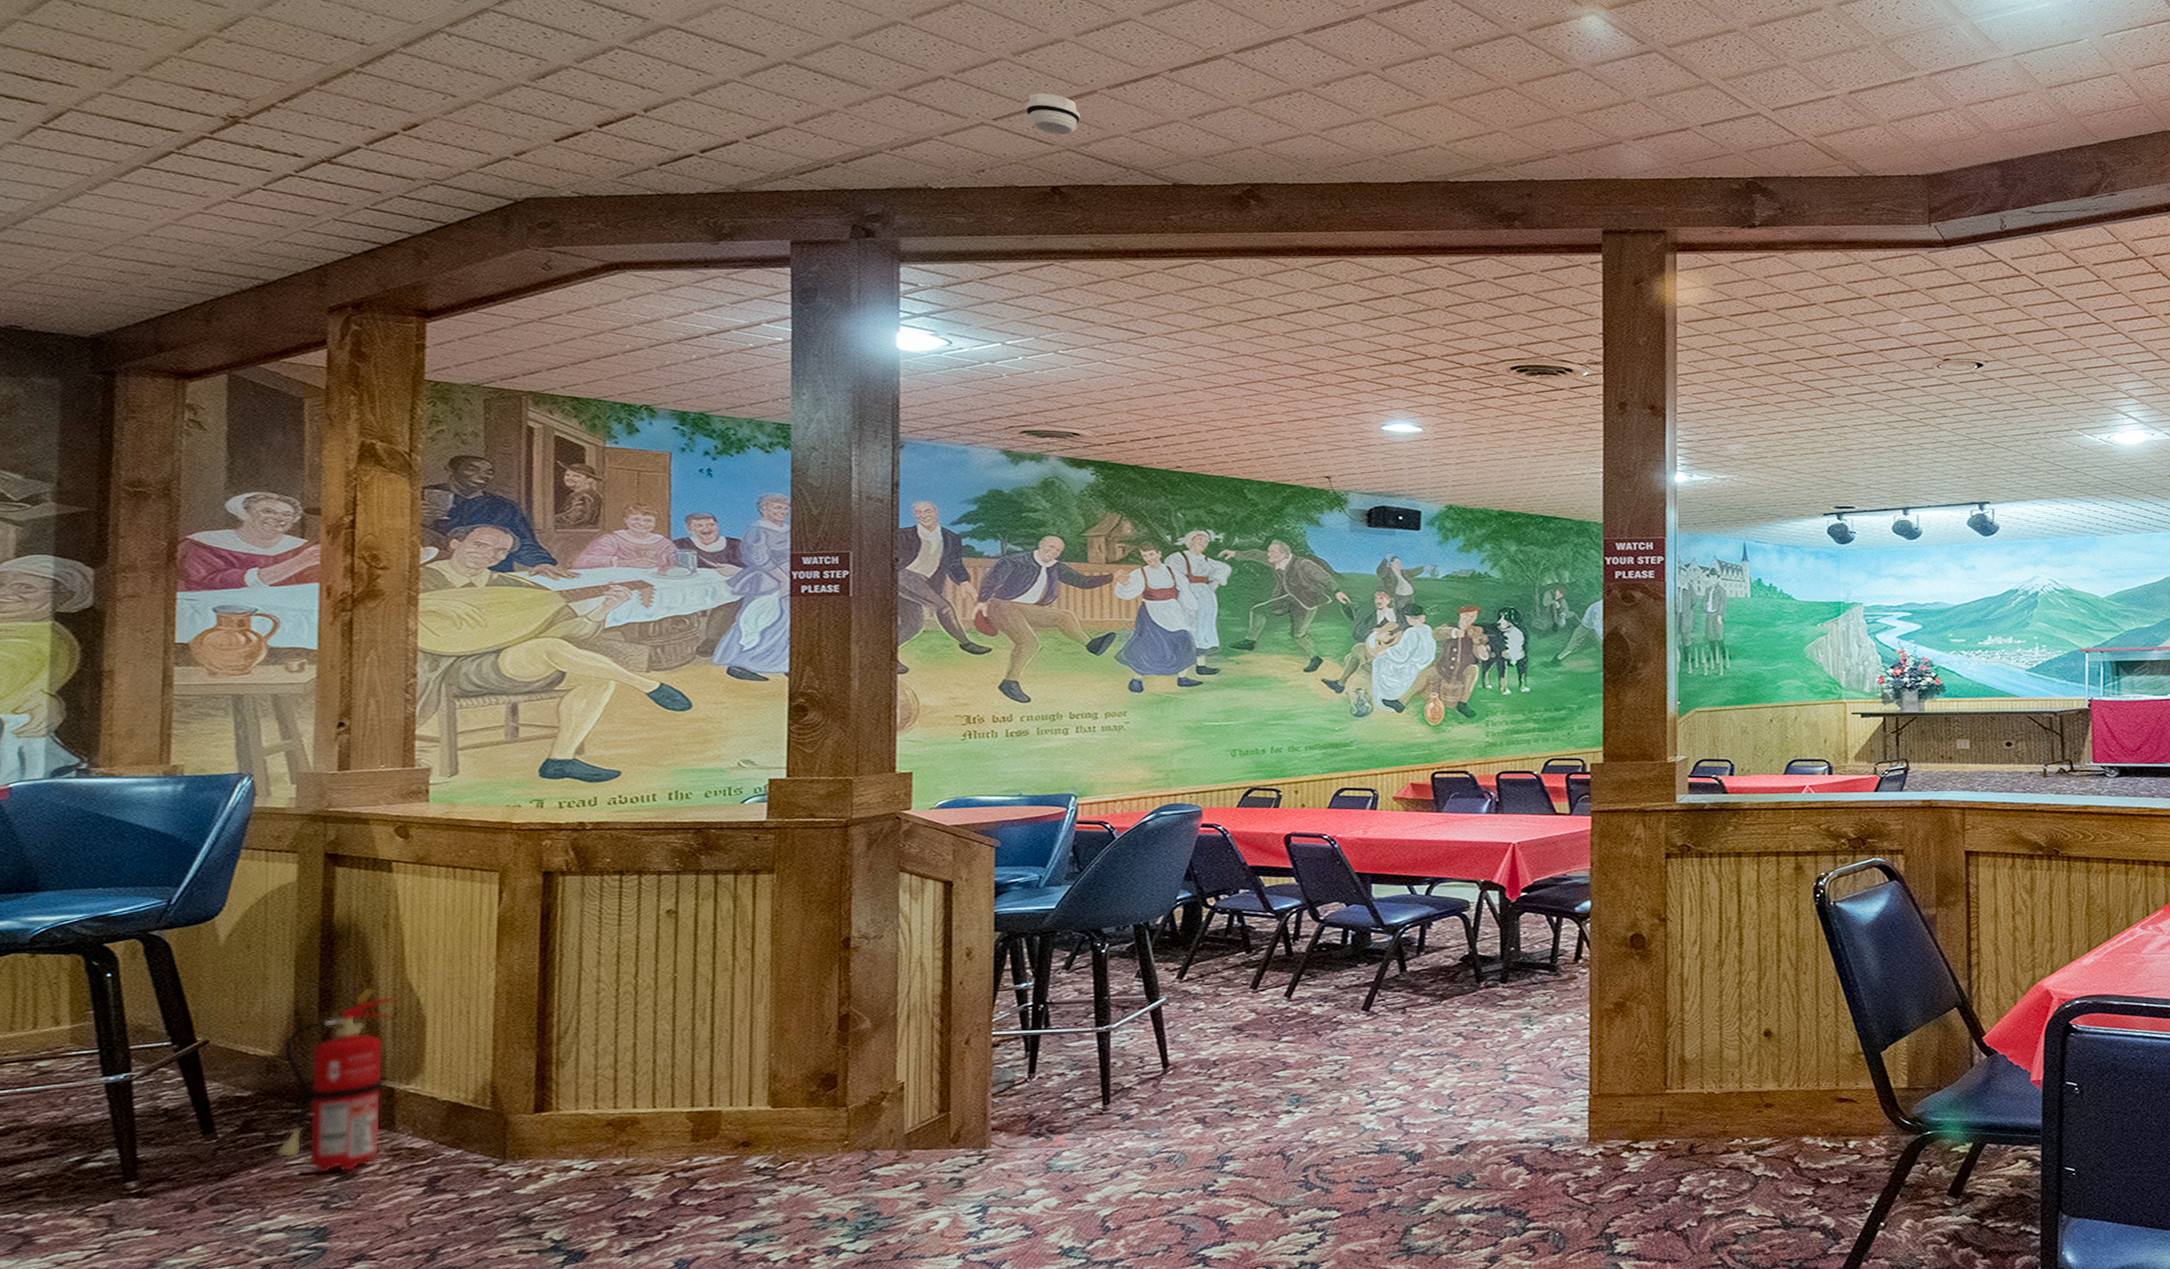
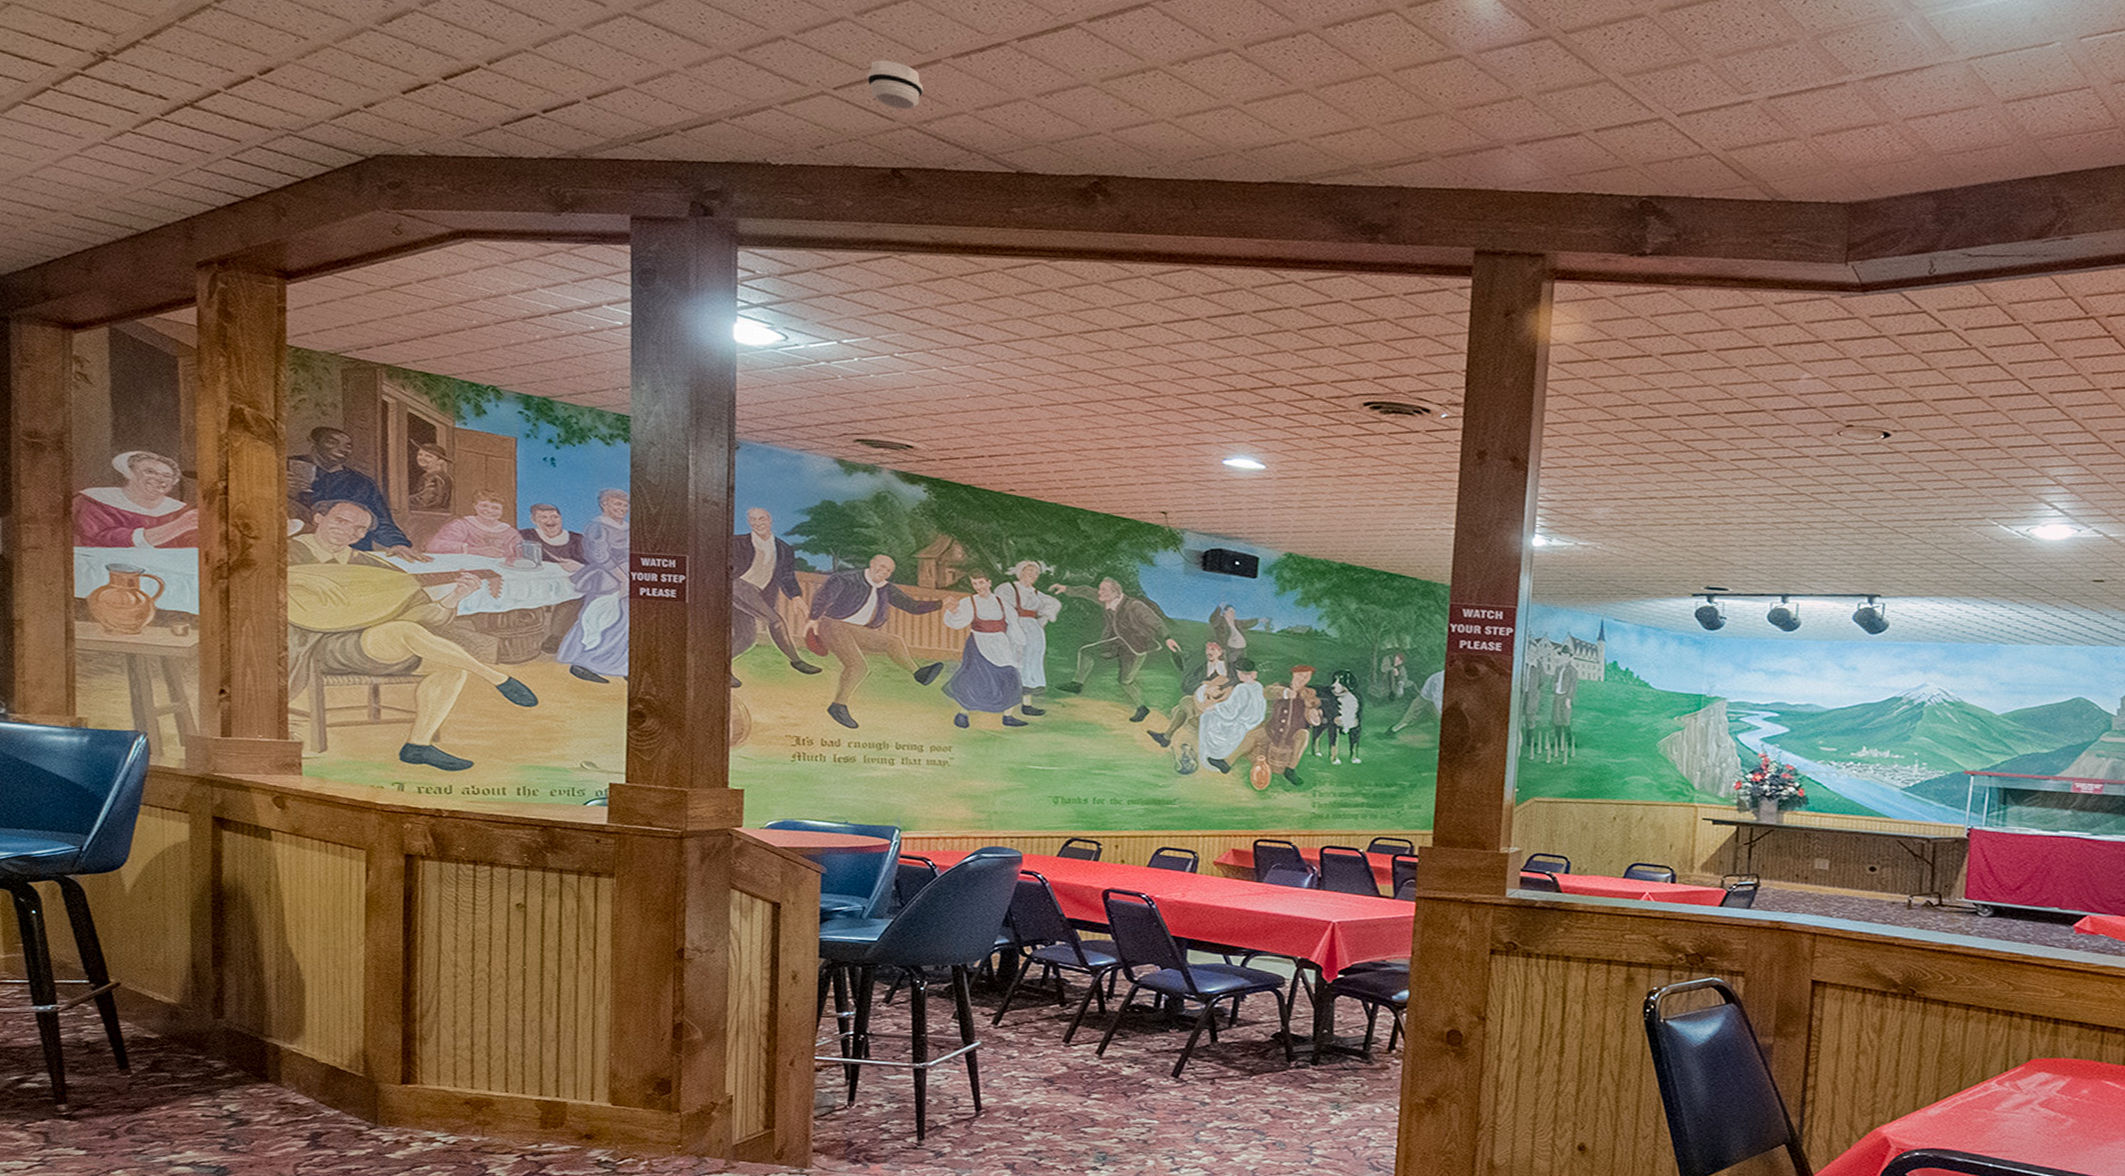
fire extinguisher: present [276,987,398,1175] -> none [181,948,280,1119]

